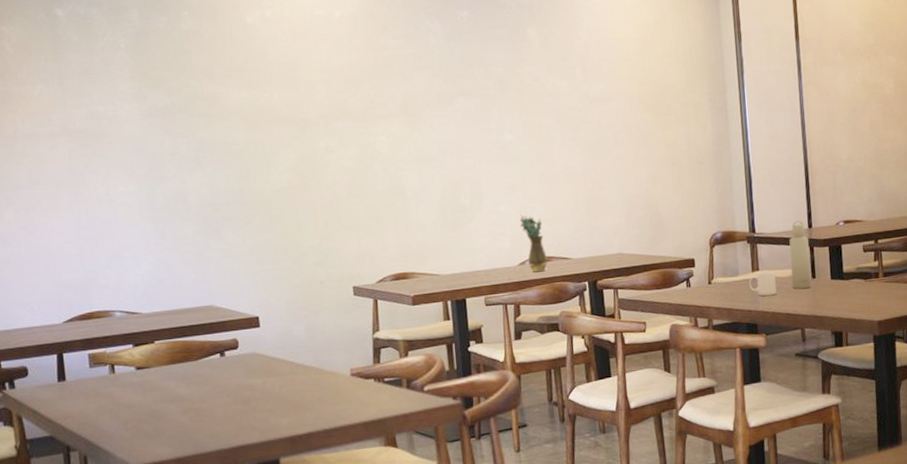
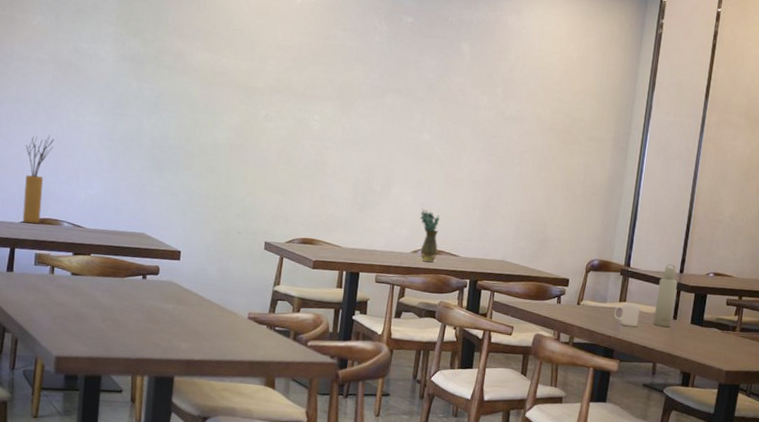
vase: none [52,217,87,322] -> present [22,135,54,224]

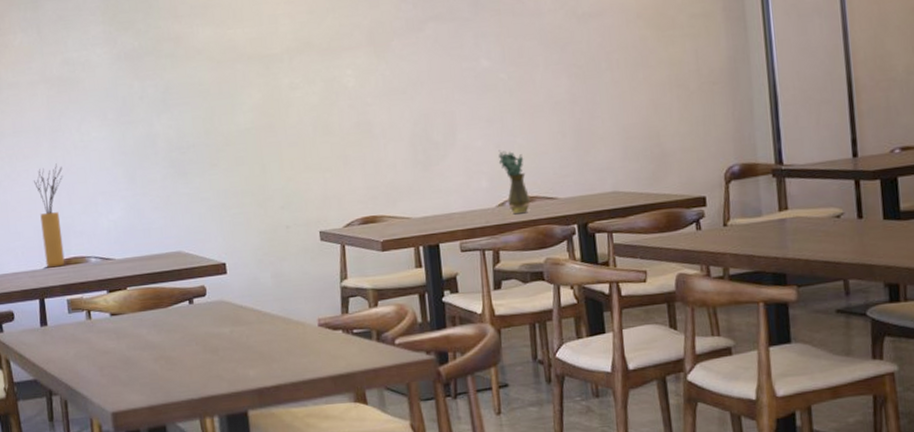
cup: present [613,303,641,327] -> none [774,209,811,241]
bottle: present [653,263,677,328] -> none [827,148,857,233]

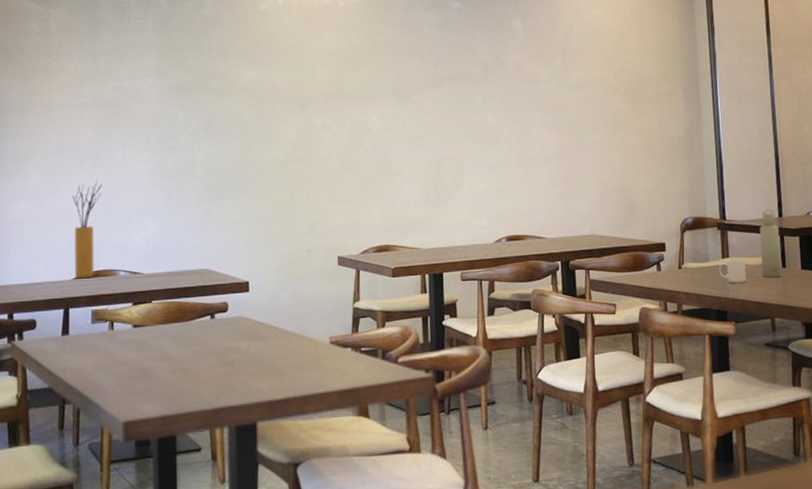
vase: present [498,150,531,214] -> none [497,193,523,250]
cup: none [774,209,811,241] -> present [718,258,747,284]
bottle: none [827,148,857,233] -> present [759,209,782,278]

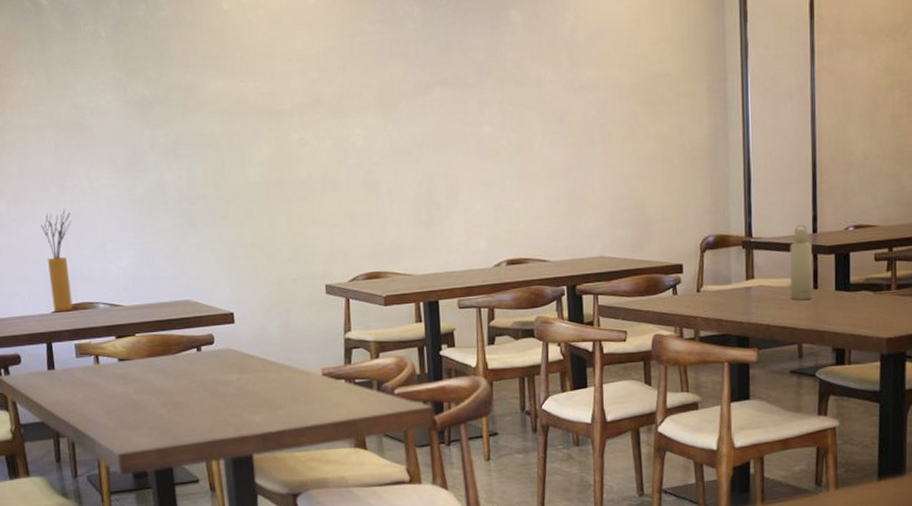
cup: present [718,258,747,284] -> none [742,279,773,308]

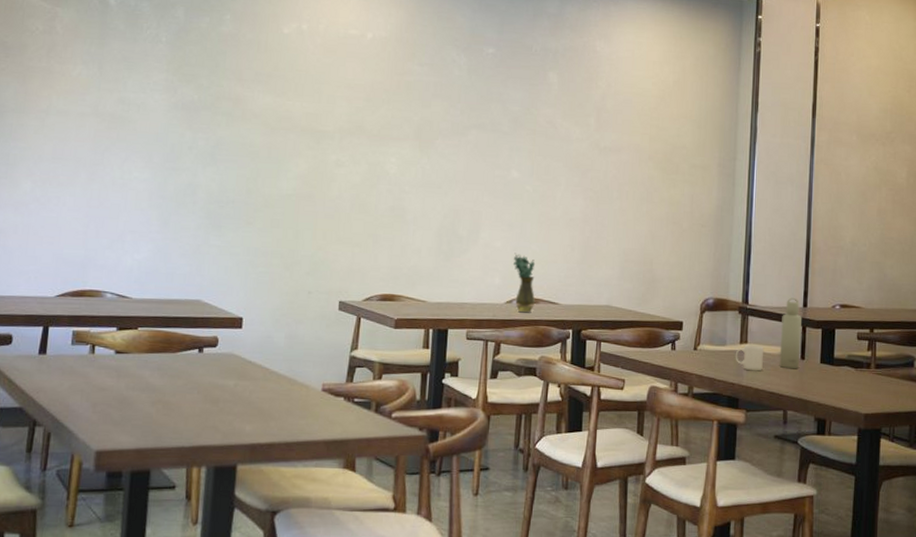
vase: present [40,209,73,313] -> none [58,195,96,297]
vase: none [496,213,525,275] -> present [512,253,536,313]
cup: none [742,279,773,308] -> present [735,344,764,371]

